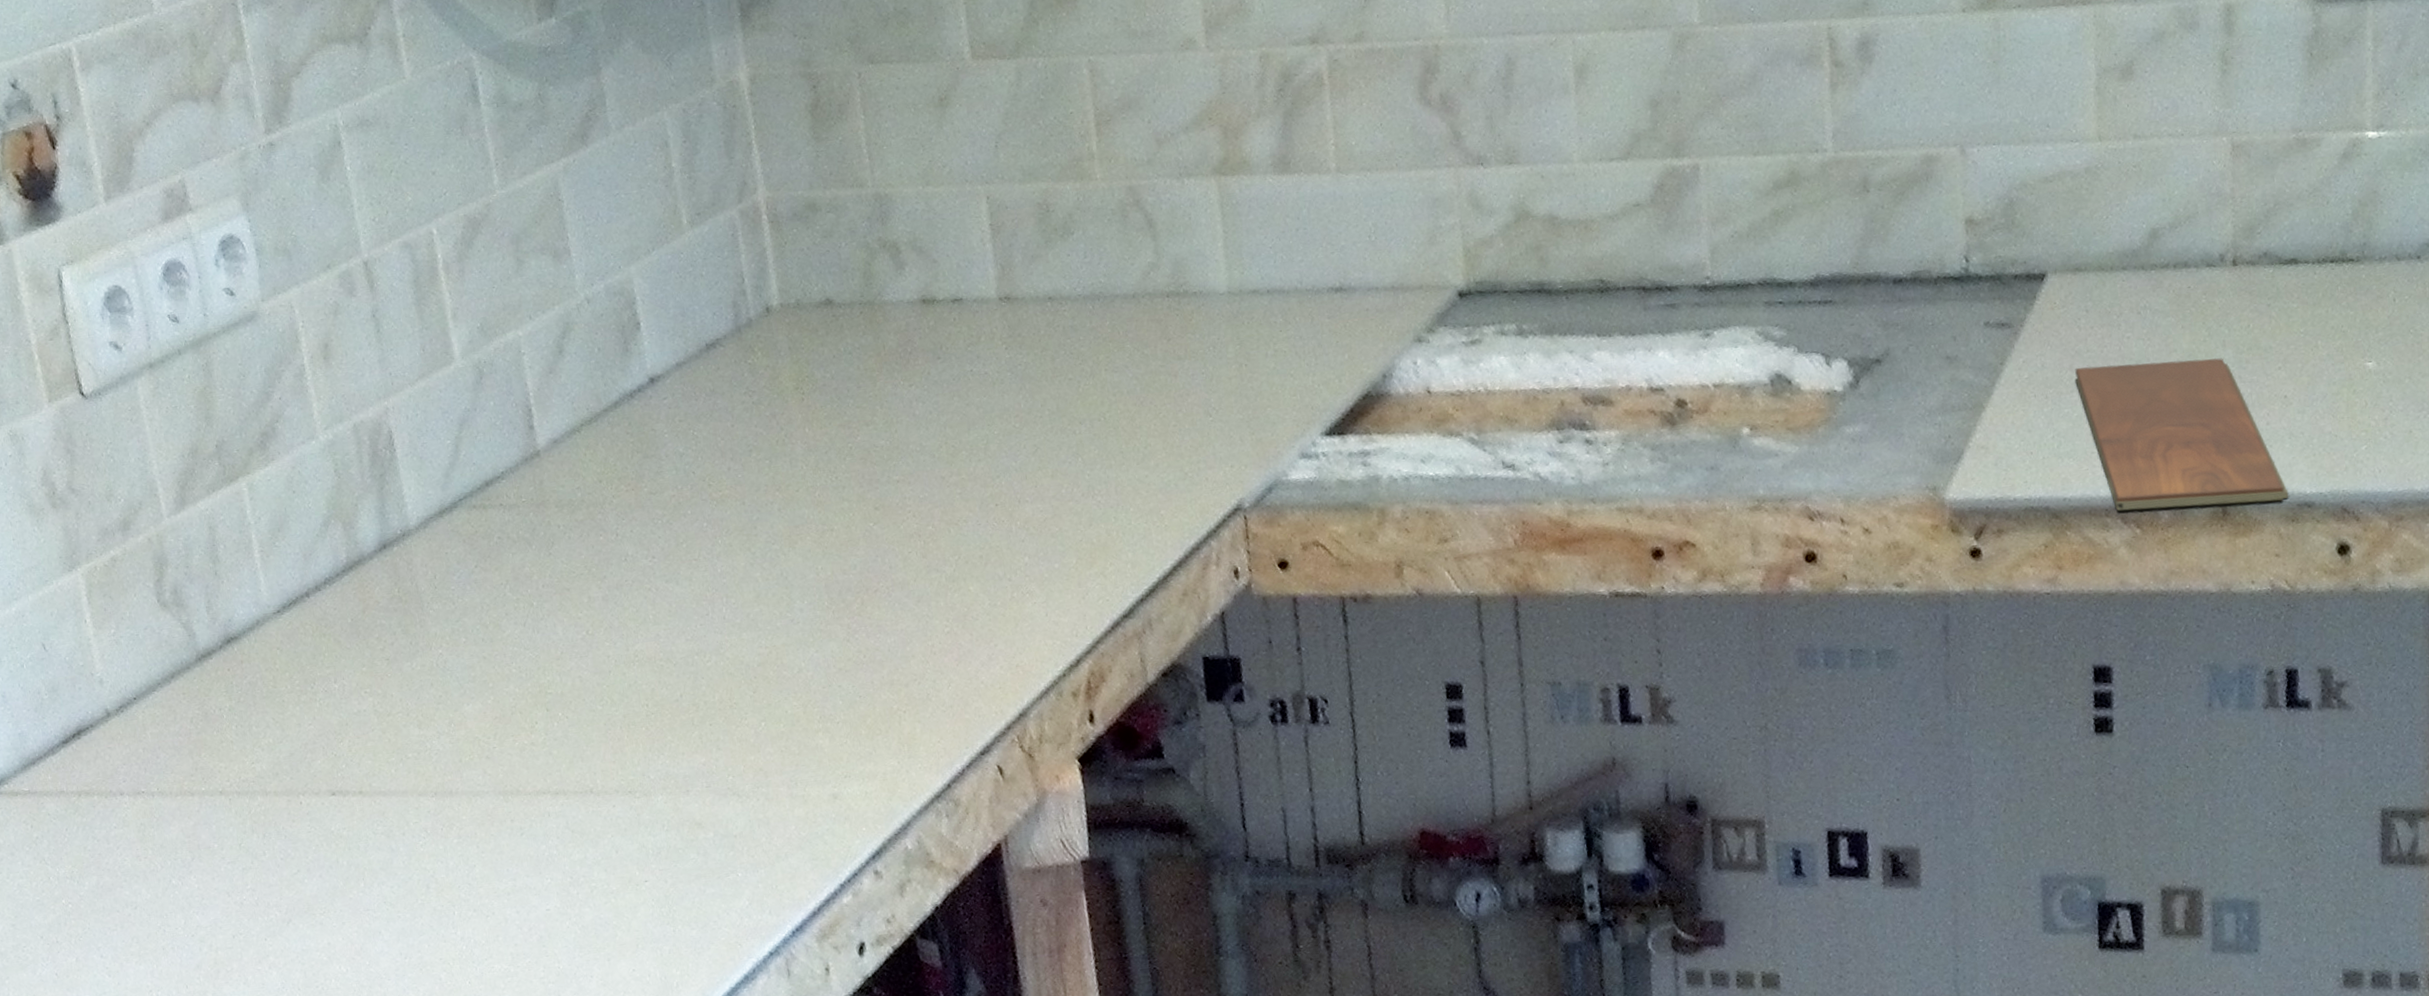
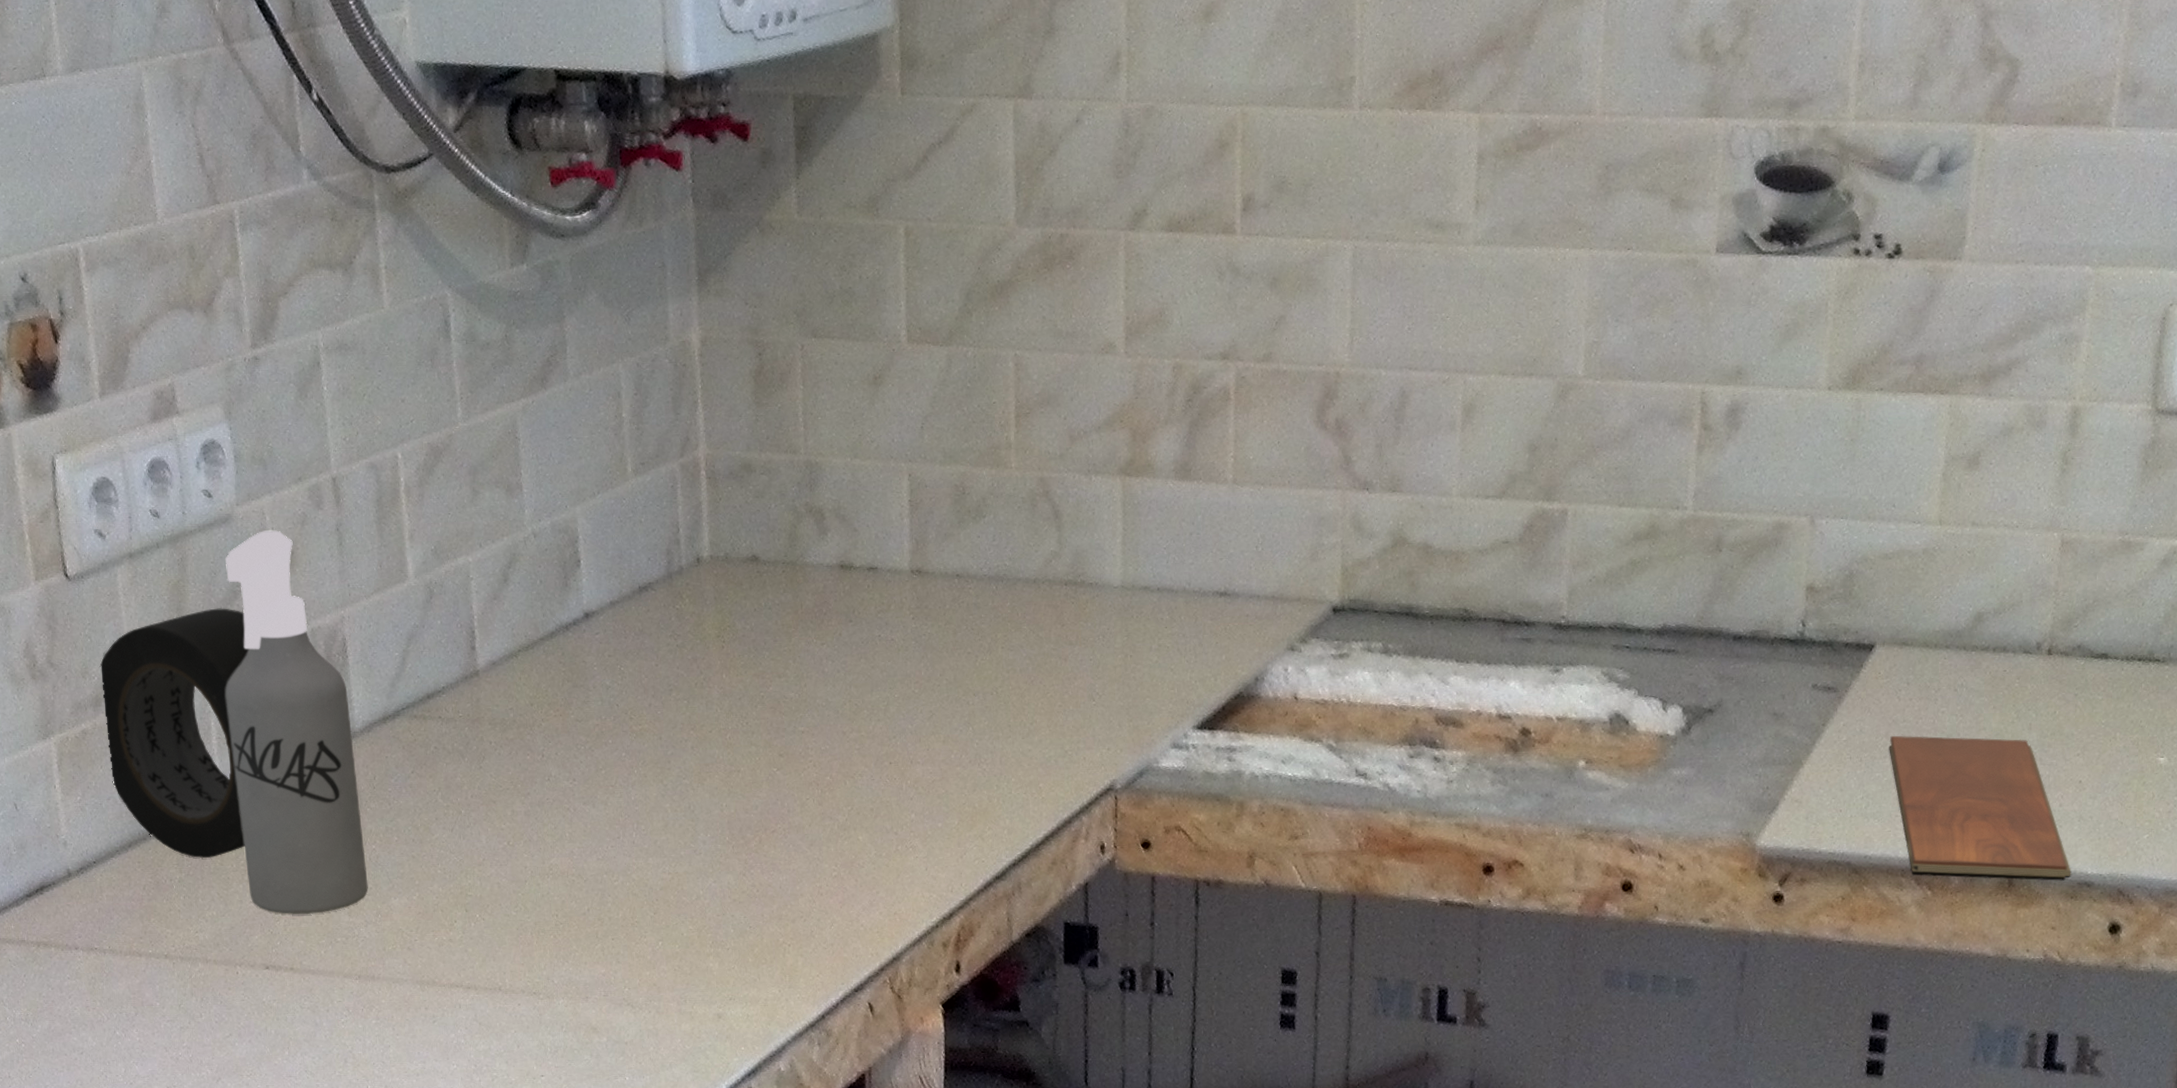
adhesive tape: none [125,411,299,683] -> present [100,608,250,859]
spray bottle: none [254,323,438,734] -> present [225,530,368,915]

